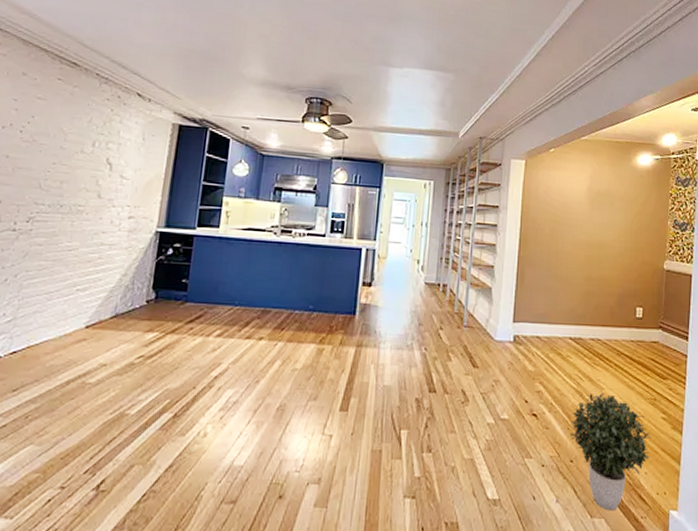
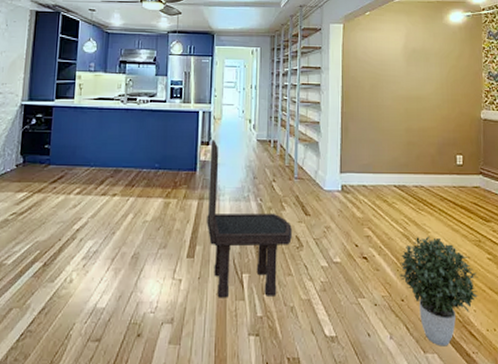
dining chair: none [364,281,458,456] -> present [207,140,292,298]

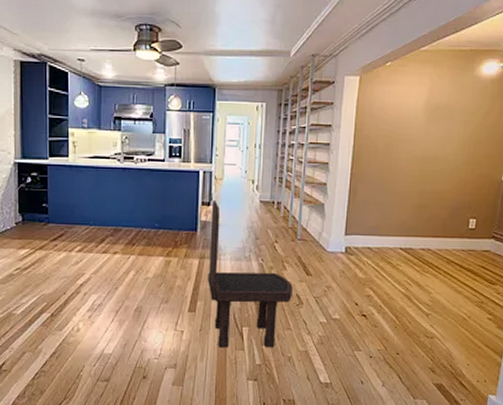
potted plant: present [399,236,478,347] -> none [396,296,476,394]

